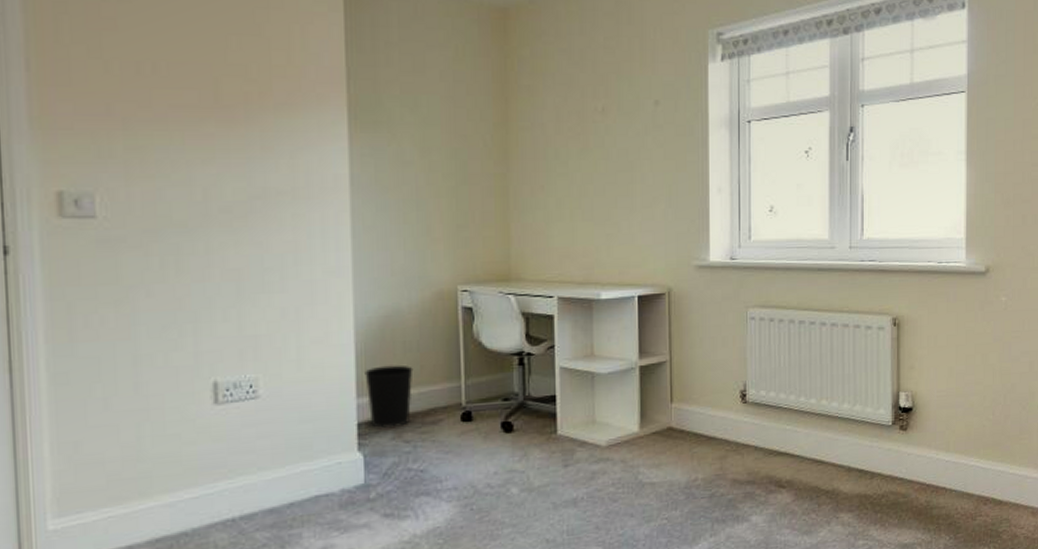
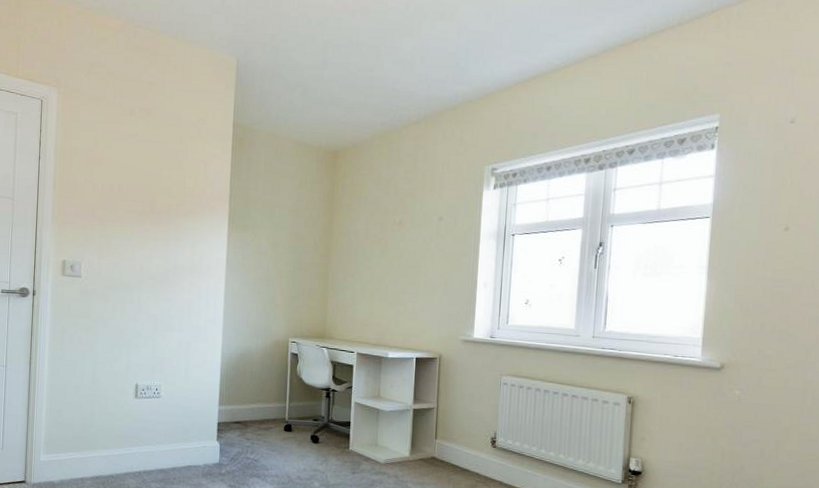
wastebasket: present [365,365,413,428] -> none [225,386,256,428]

